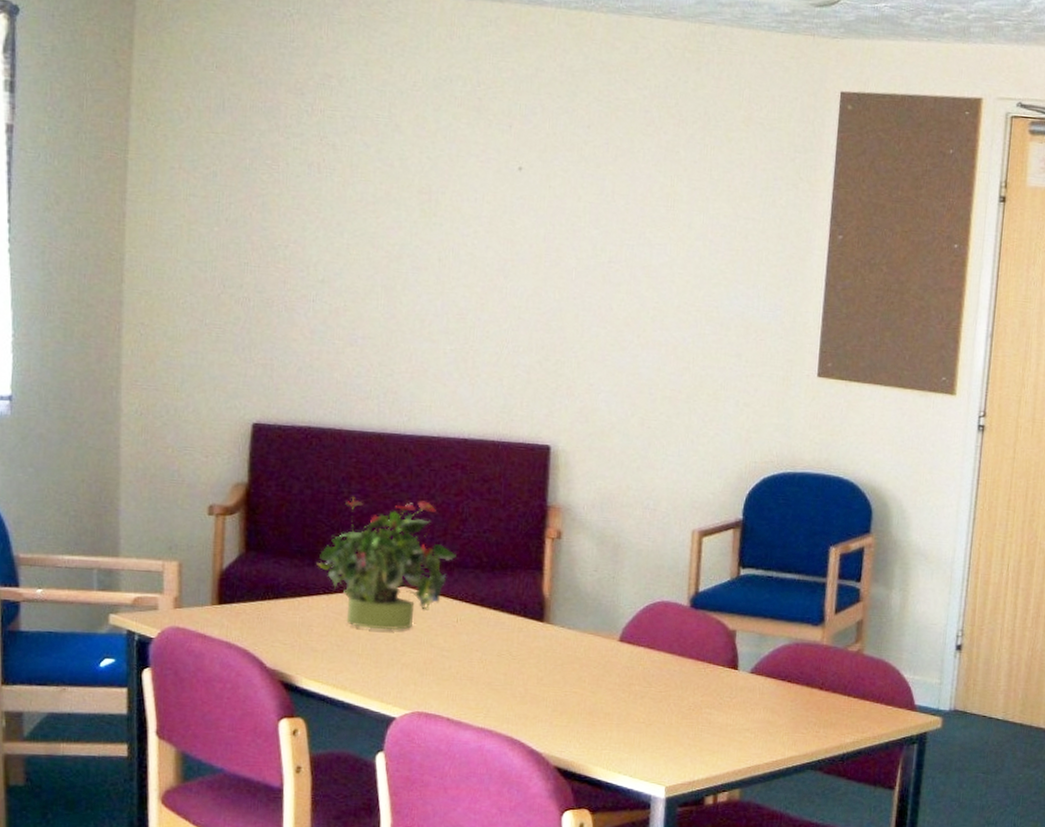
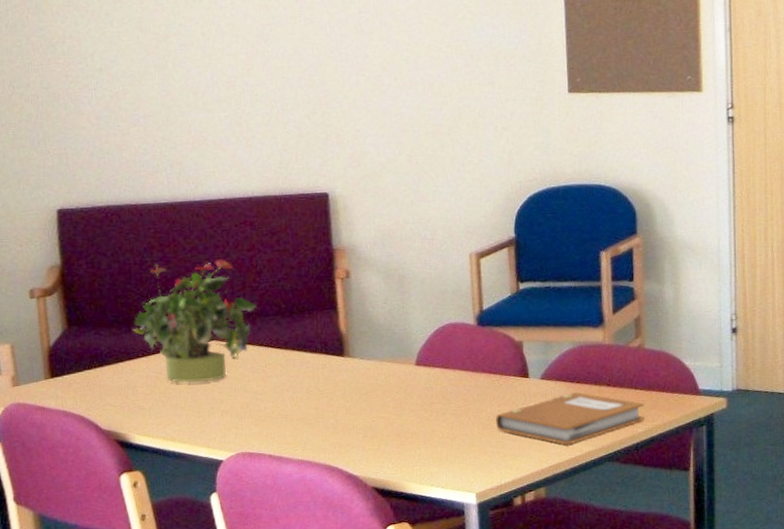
notebook: none [697,692,856,747] -> present [496,392,645,445]

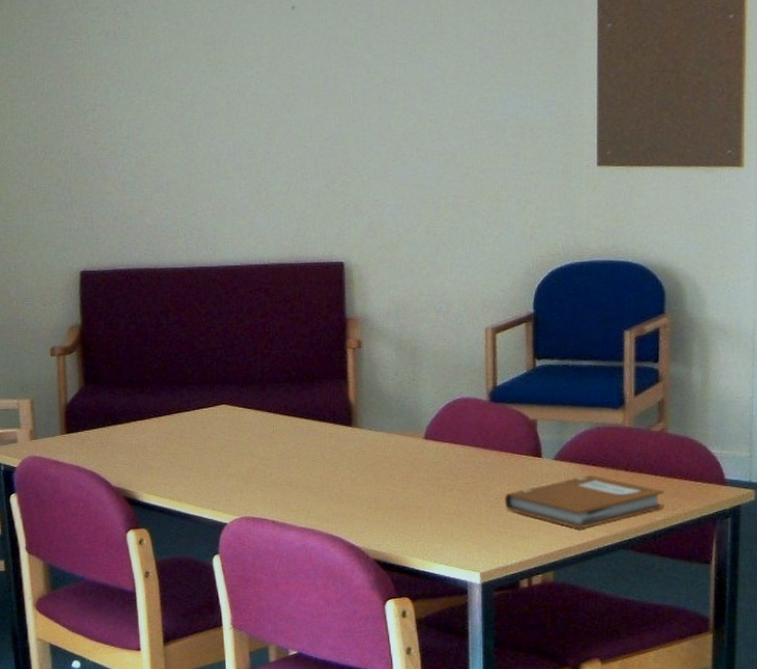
potted plant: present [132,259,257,383] -> none [145,325,267,445]

